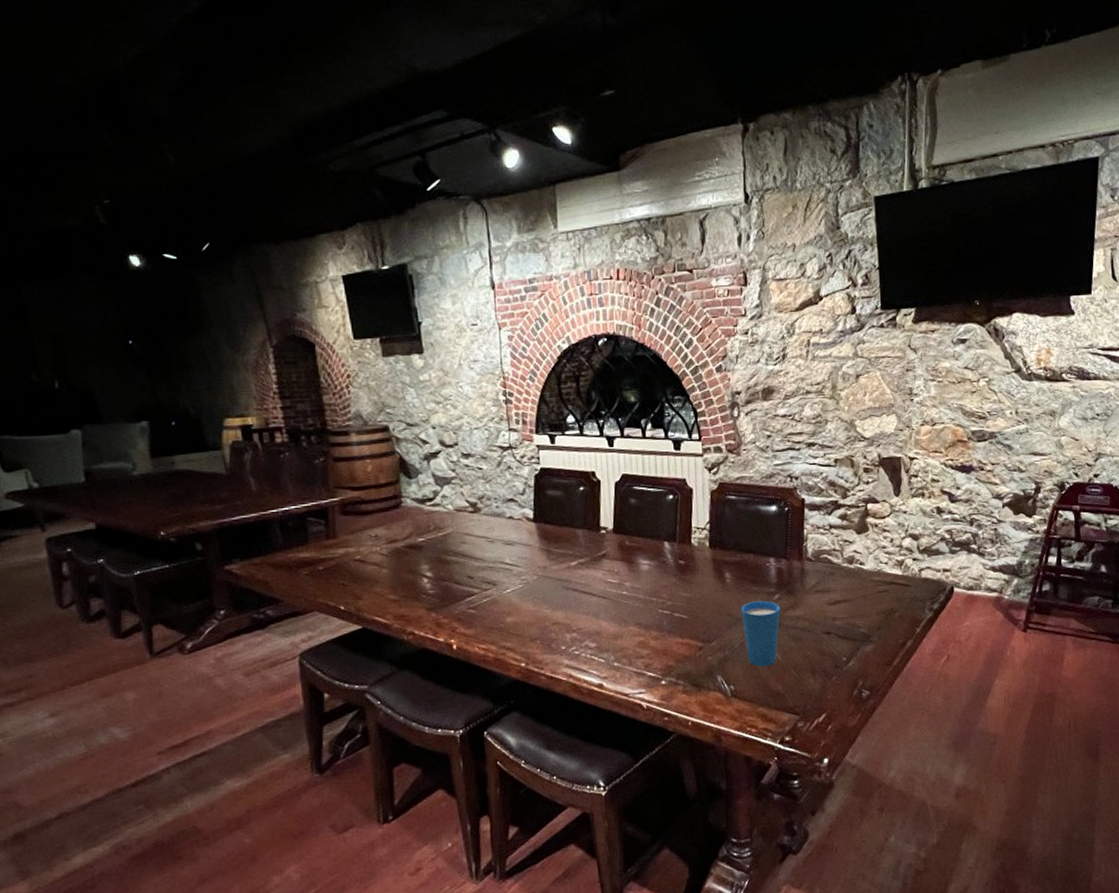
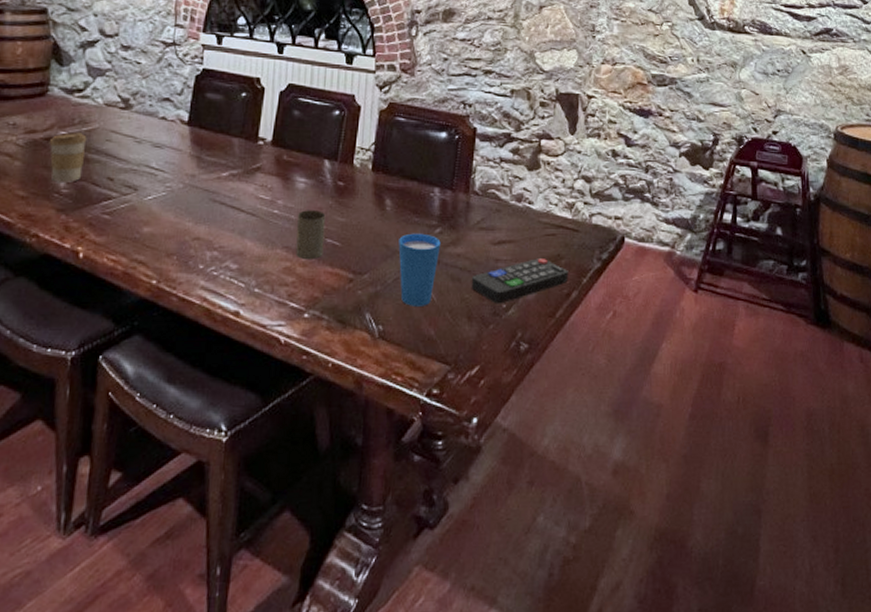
coffee cup: none [410,538,444,584] -> present [48,132,87,182]
bottle: none [645,588,673,634] -> present [295,210,326,261]
remote control: none [811,613,903,658] -> present [471,258,569,304]

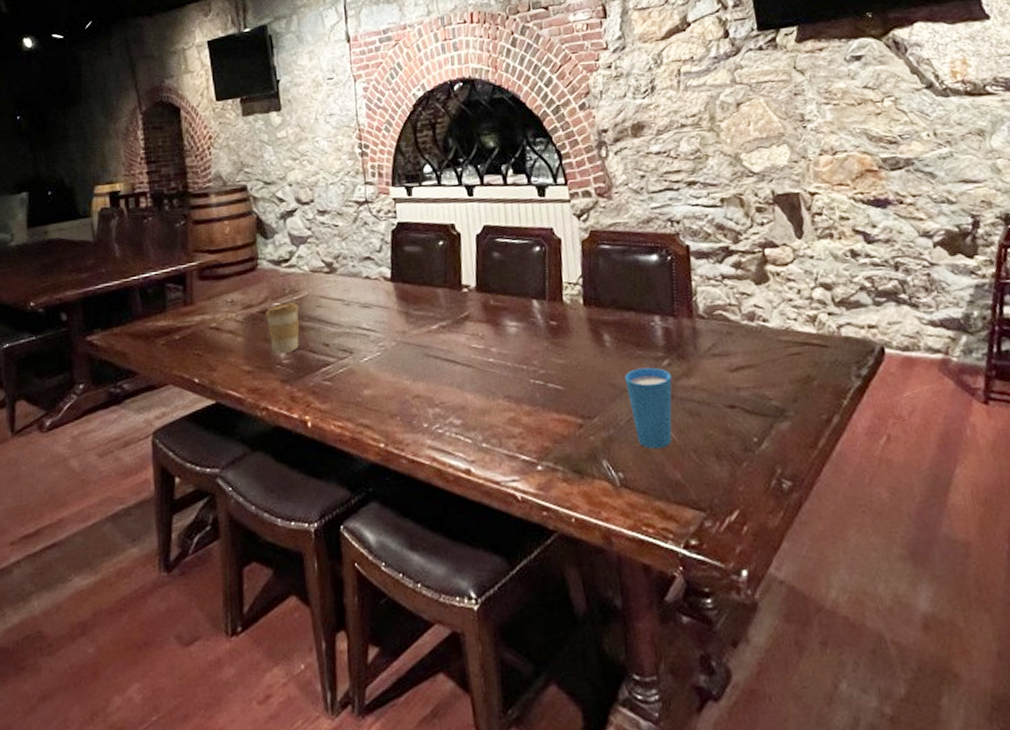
bottle: present [295,210,326,261] -> none [514,354,547,409]
remote control: present [471,258,569,304] -> none [712,382,826,438]

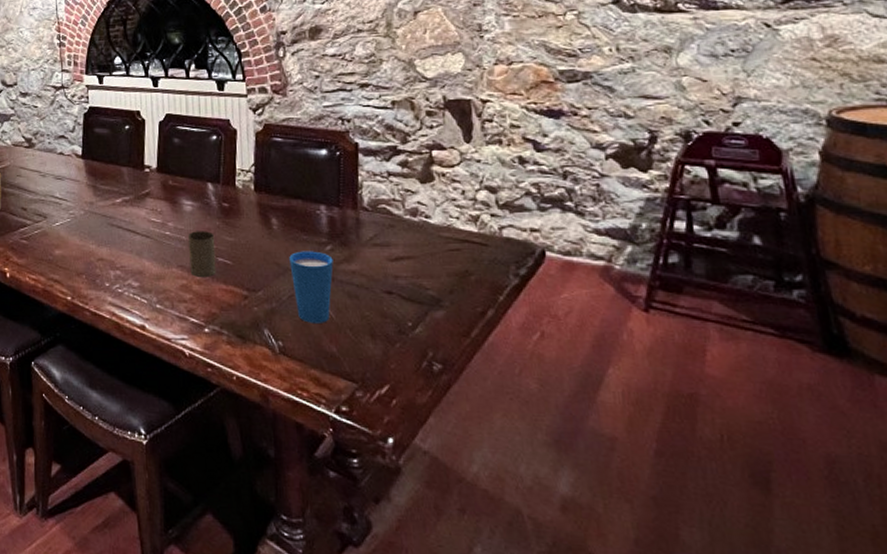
bottle: none [514,354,547,409] -> present [188,231,217,278]

